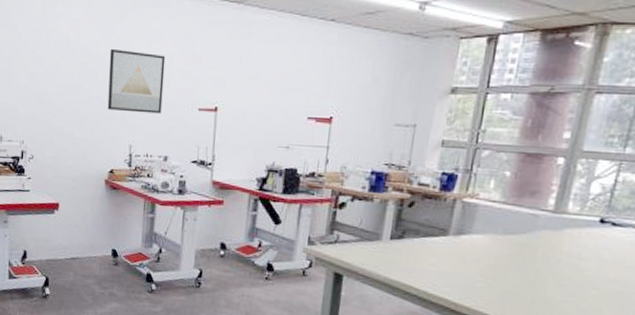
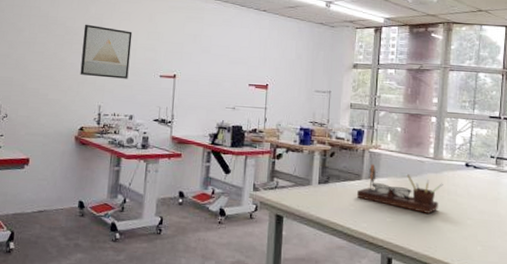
desk organizer: none [439,217,563,280] -> present [356,164,443,214]

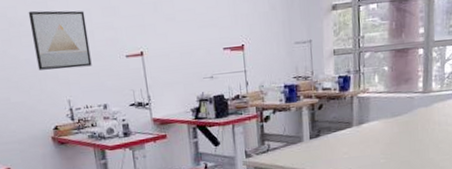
desk organizer: present [356,164,443,214] -> none [349,109,434,149]

